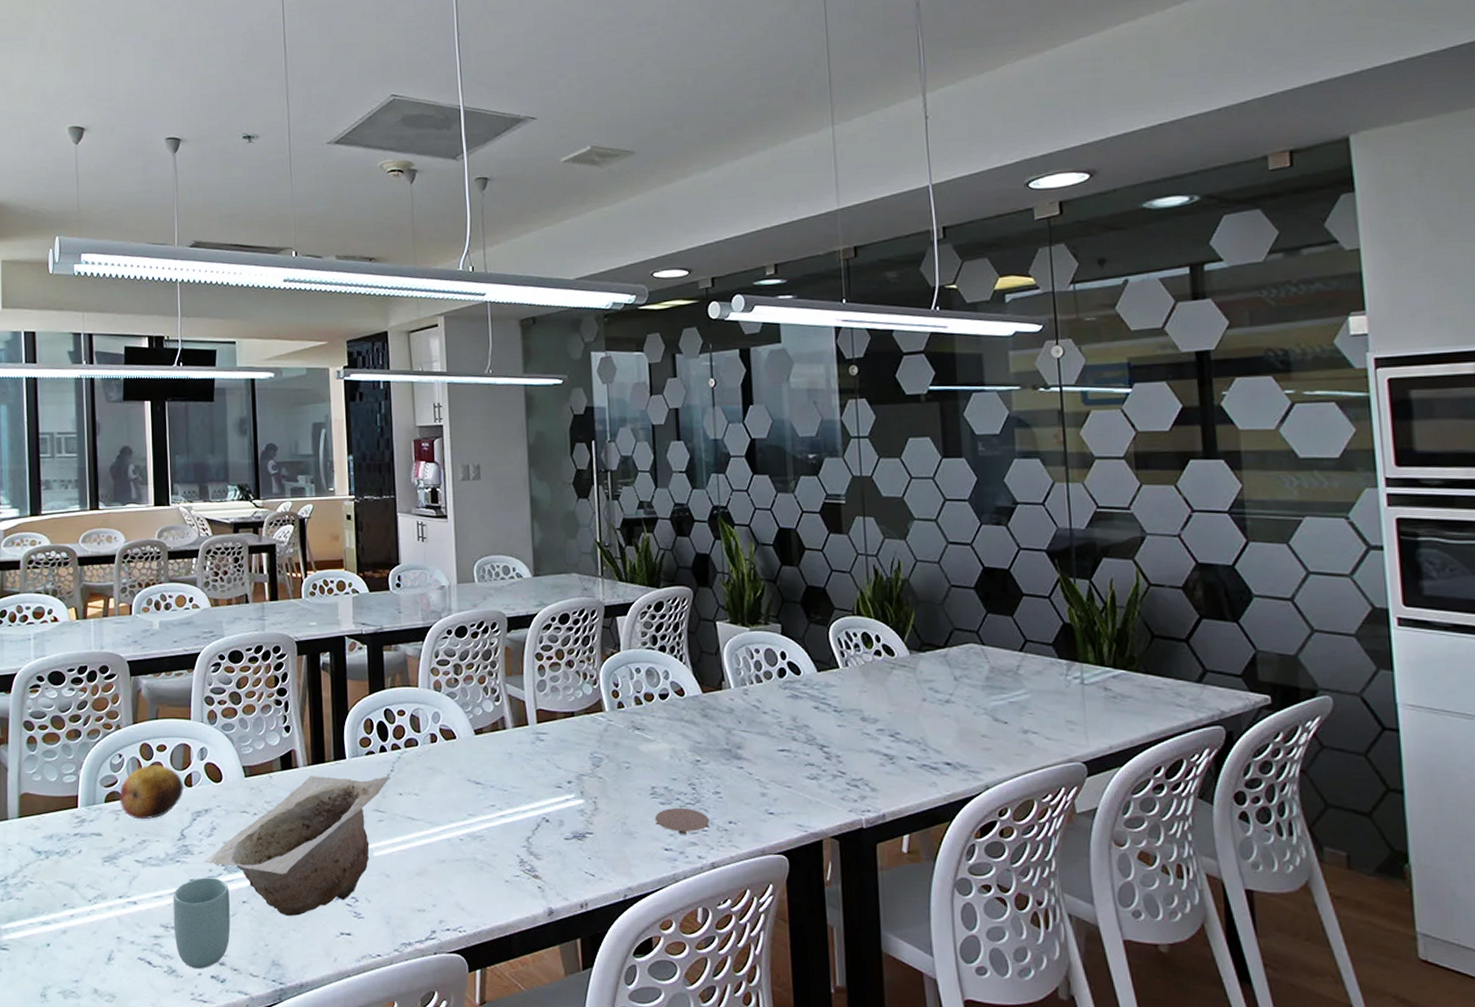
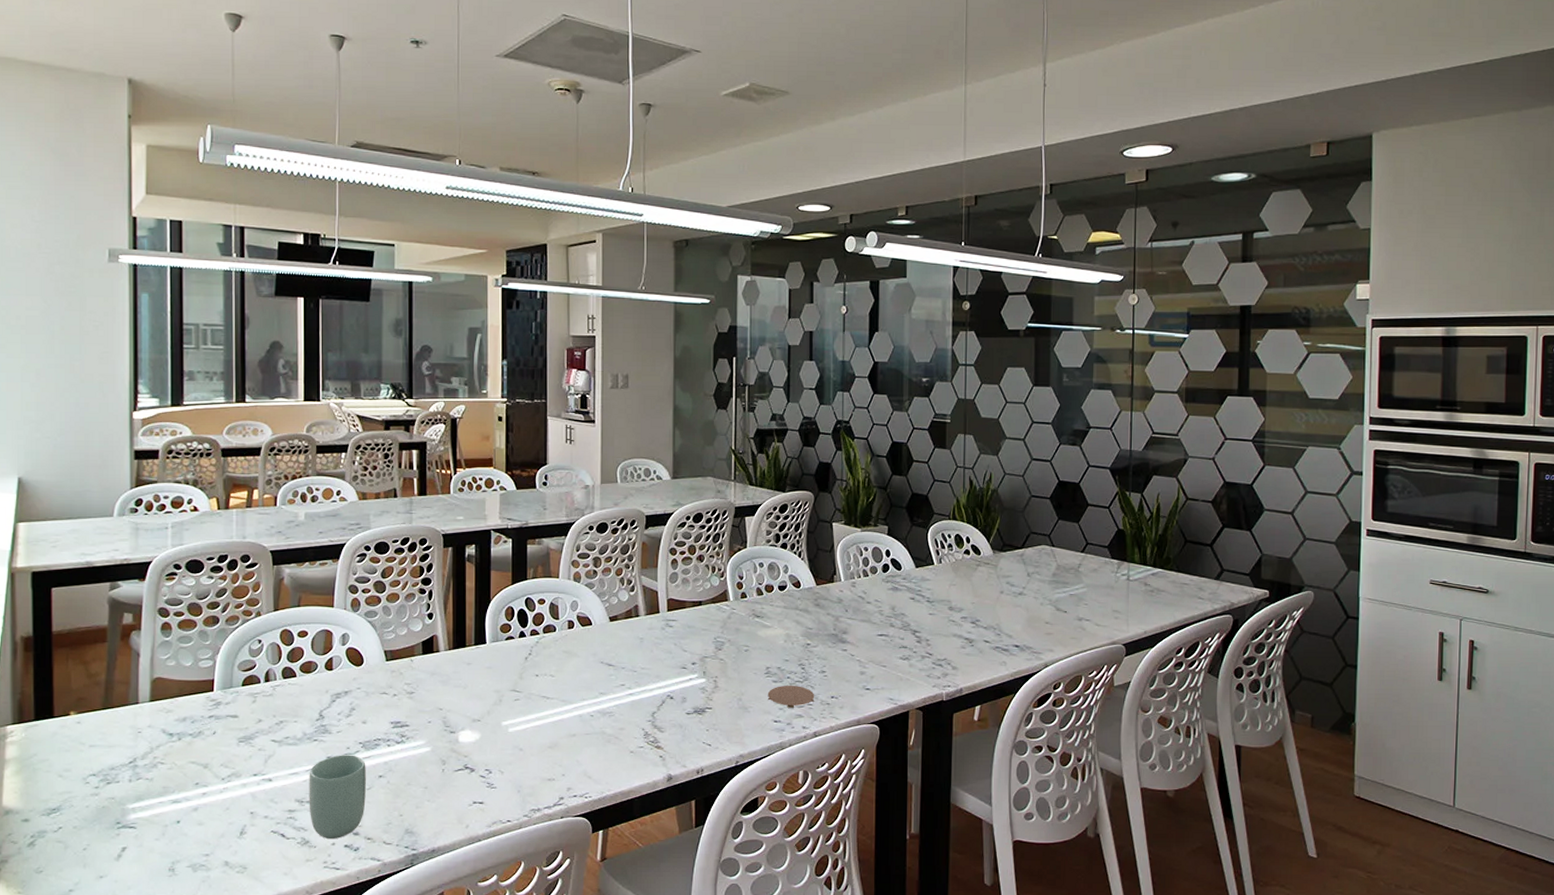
fruit: present [119,764,183,820] -> none [257,649,324,702]
bowl: present [203,776,390,917] -> none [341,659,528,789]

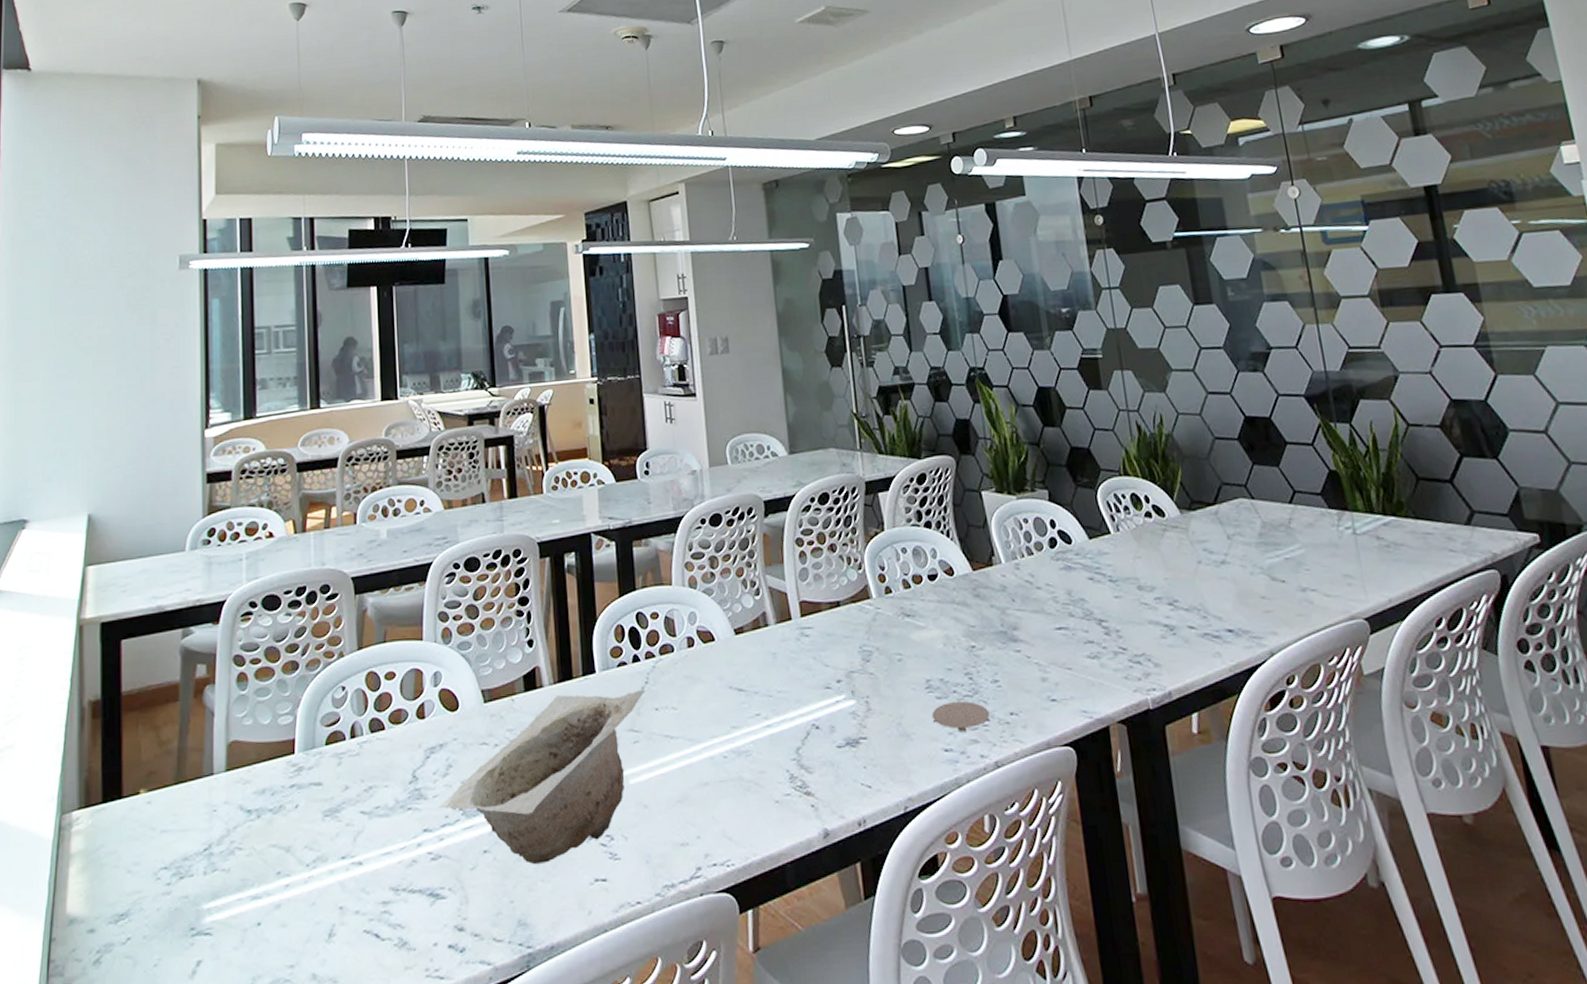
cup: present [309,755,366,840] -> none [404,825,470,939]
bowl: none [341,659,528,789] -> present [438,690,645,865]

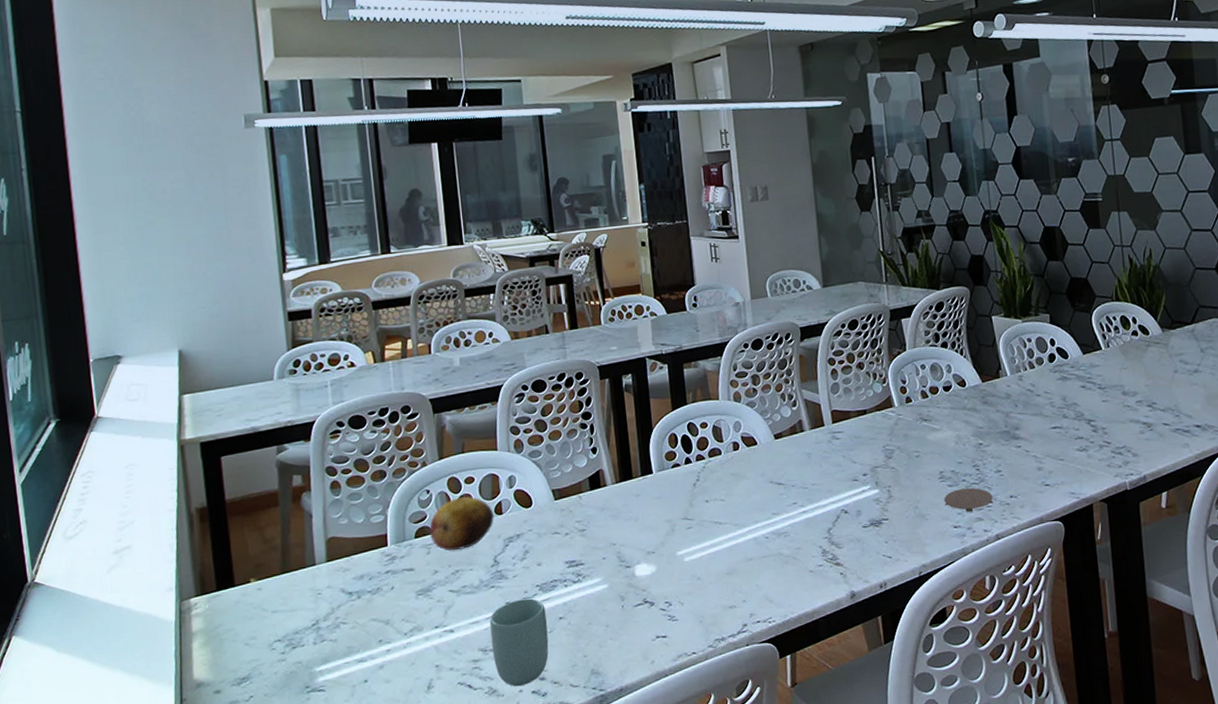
fruit: none [341,695,415,763] -> present [428,496,494,551]
cup: none [404,825,470,939] -> present [489,598,549,687]
bowl: present [438,690,645,865] -> none [518,486,697,627]

